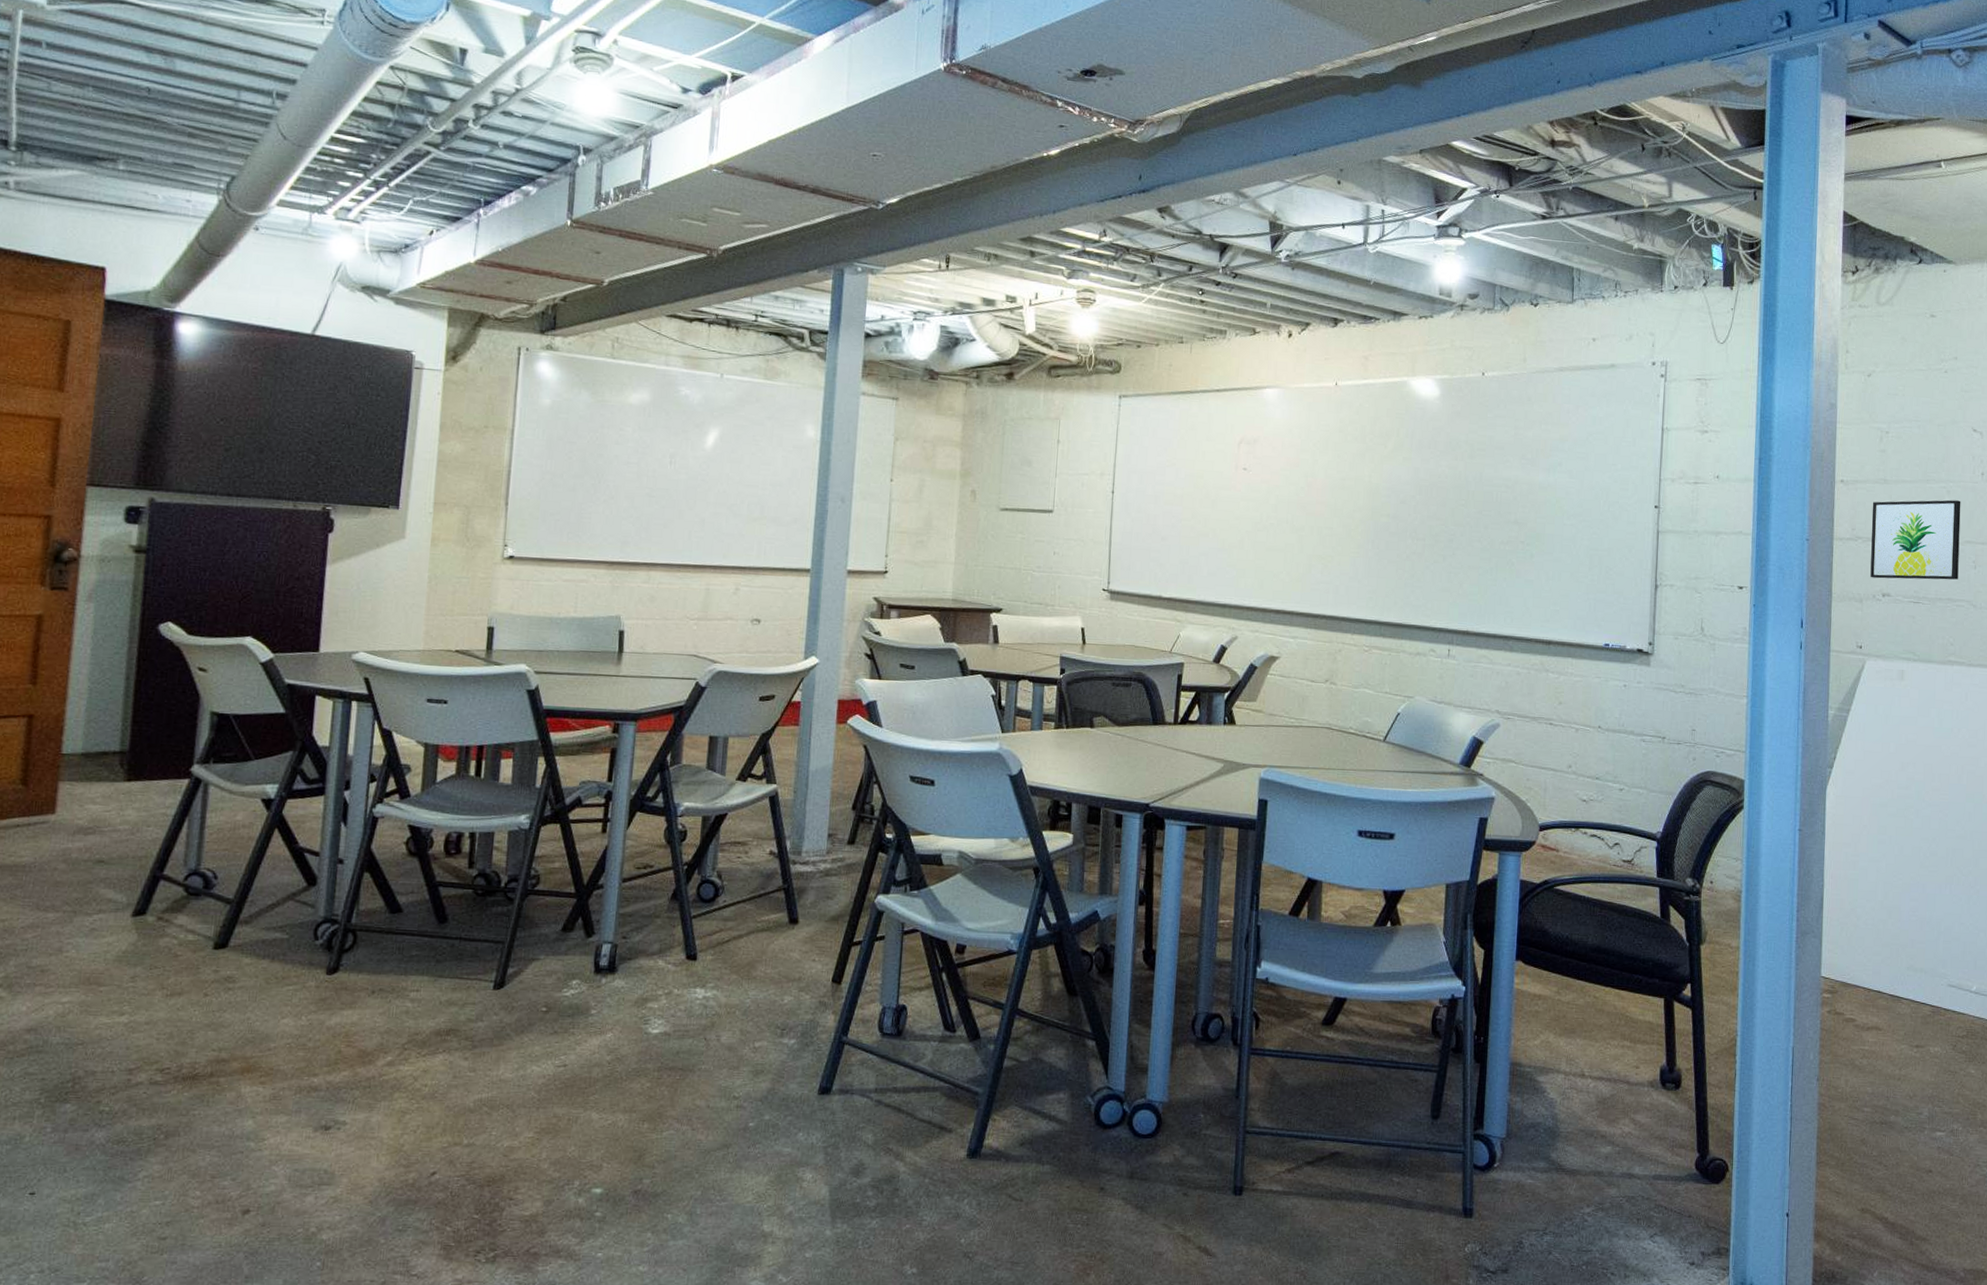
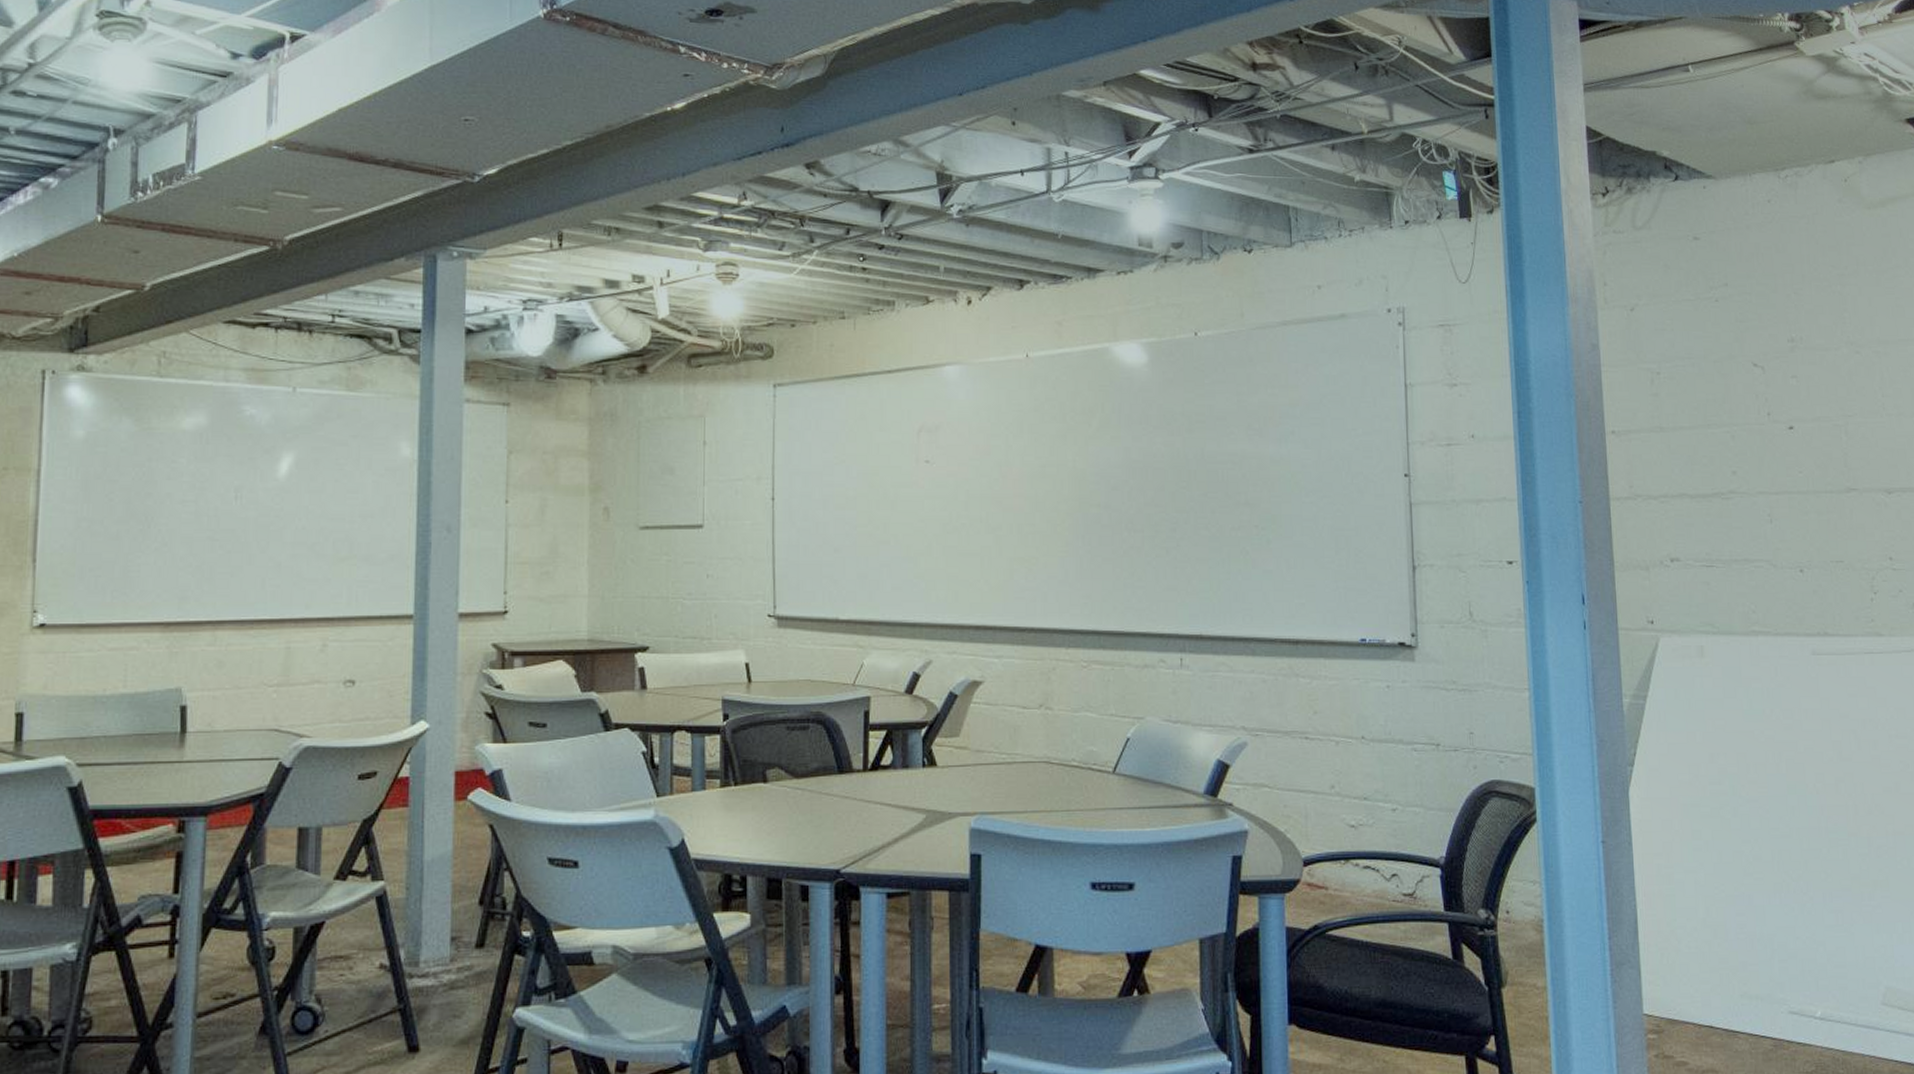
wall art: present [1870,500,1961,580] -> none [1649,446,1754,542]

